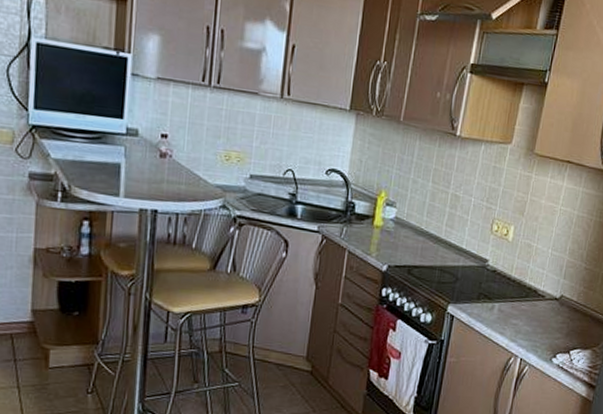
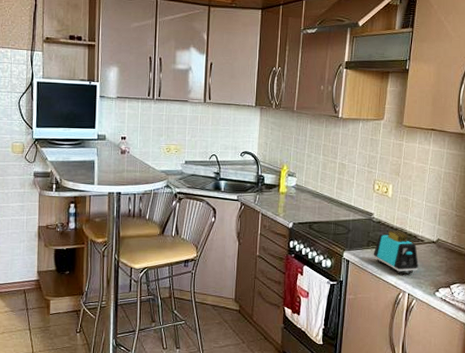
toaster: none [483,282,536,336] -> present [373,230,419,274]

